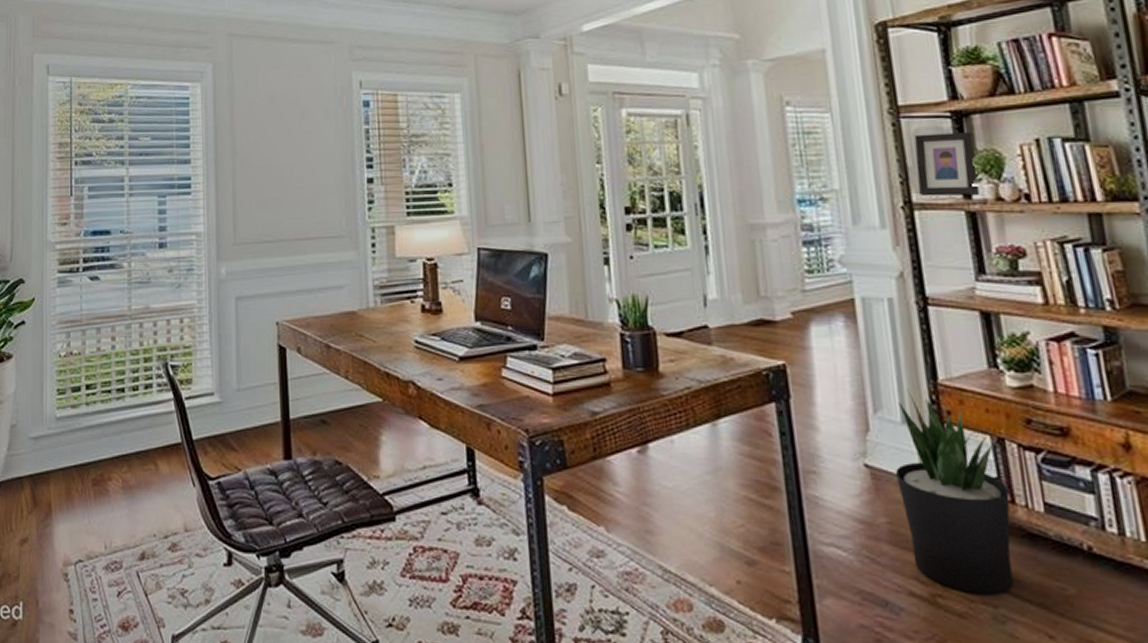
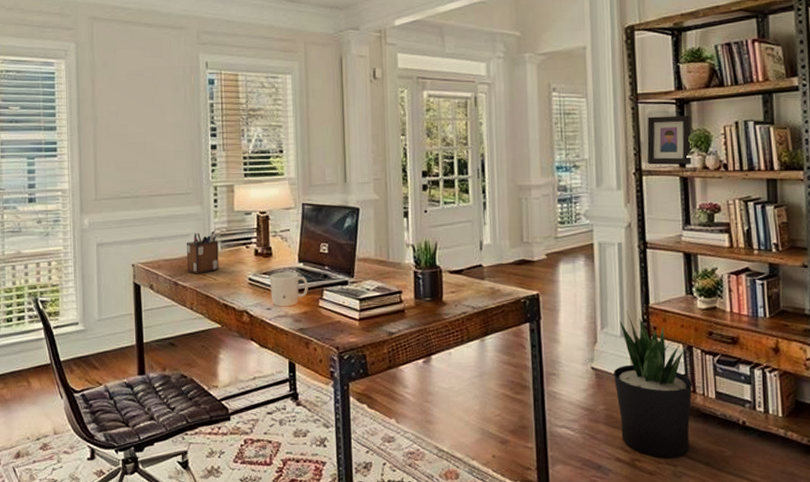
desk organizer: none [339,281,379,335] -> present [186,230,219,274]
mug: none [439,333,488,377] -> present [269,272,308,307]

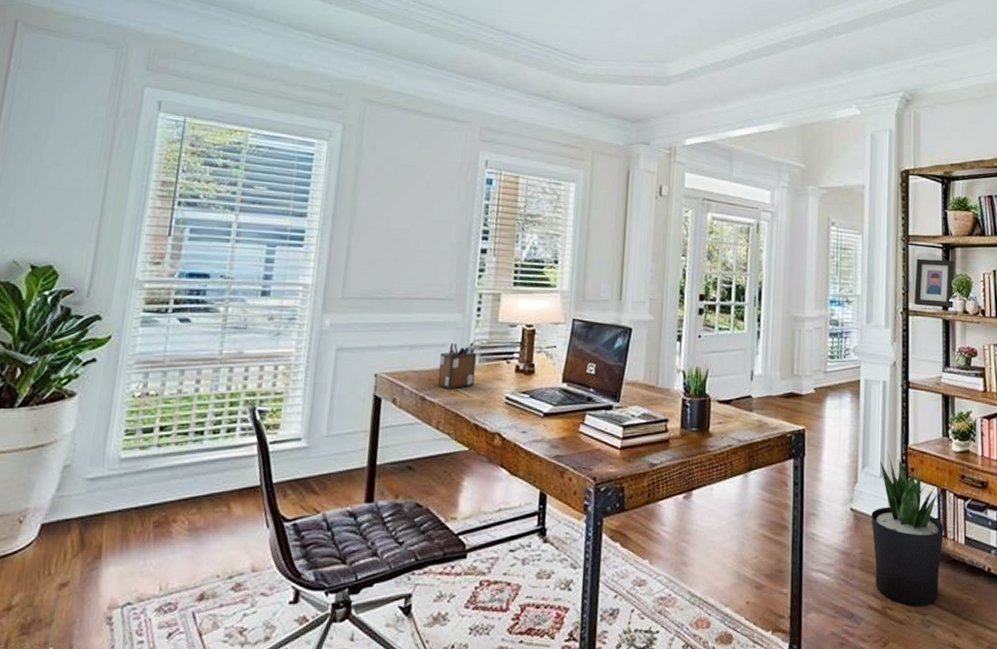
mug: present [269,272,308,307] -> none [528,392,570,431]

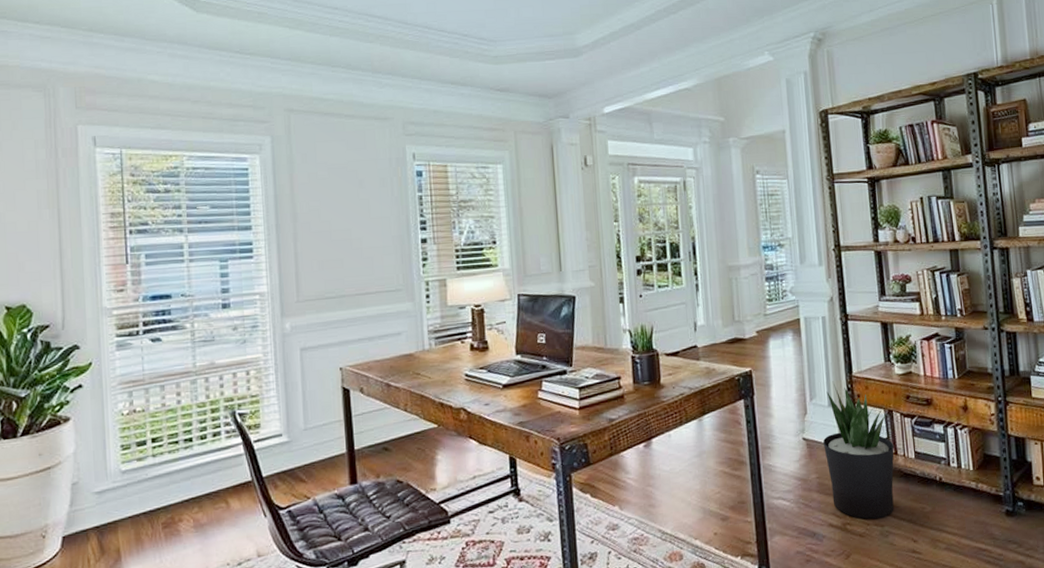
desk organizer: present [438,342,477,390] -> none [397,327,434,374]
picture frame: present [913,258,955,309] -> none [843,193,884,241]

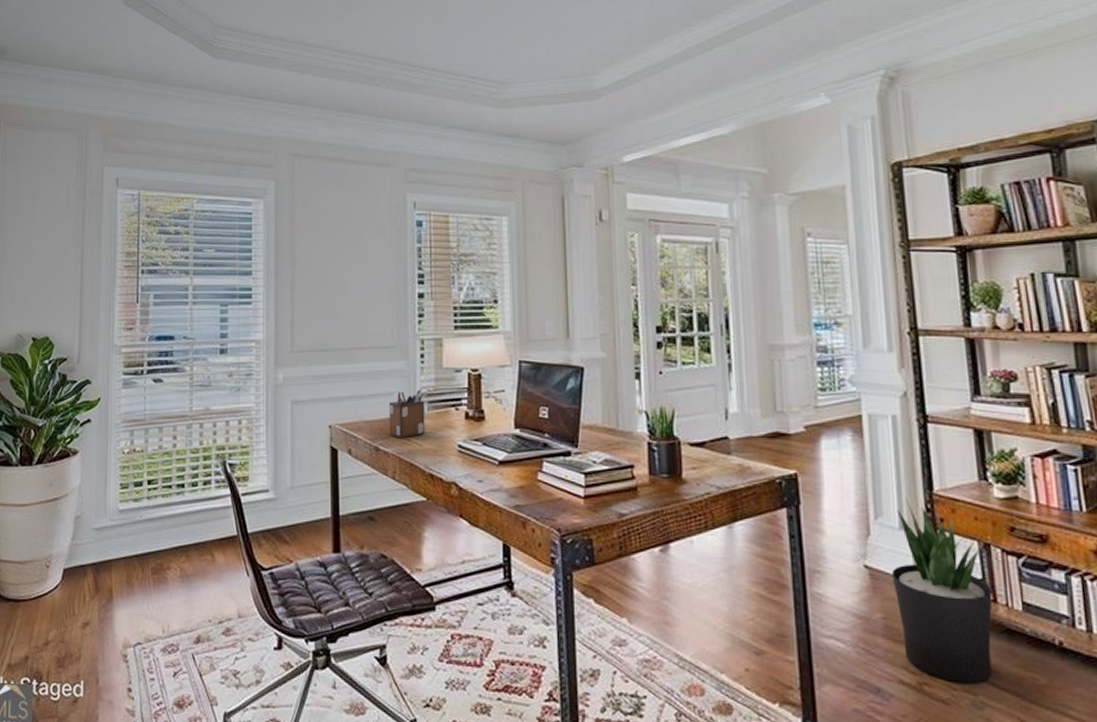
desk organizer: none [397,327,434,374] -> present [388,389,425,439]

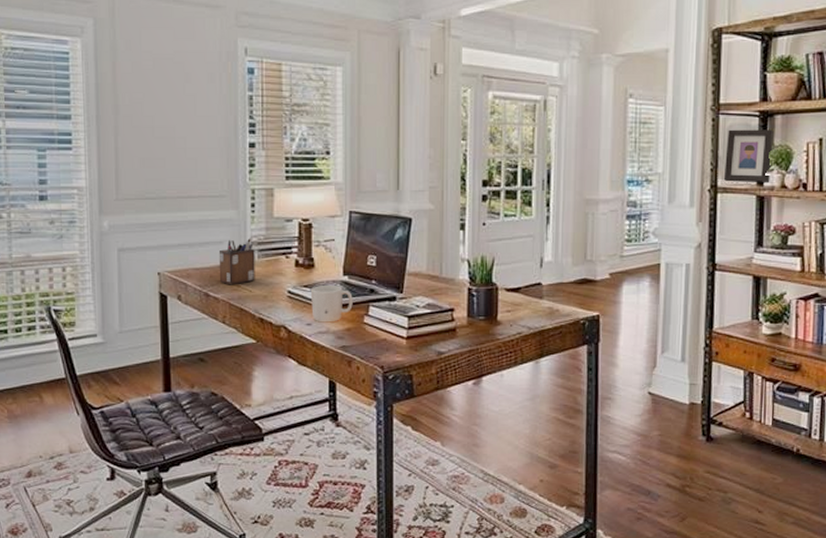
mug: none [481,439,526,479] -> present [310,286,353,323]
planter: present [891,498,993,683] -> none [670,335,750,483]
picture frame: none [922,265,979,324] -> present [723,129,774,183]

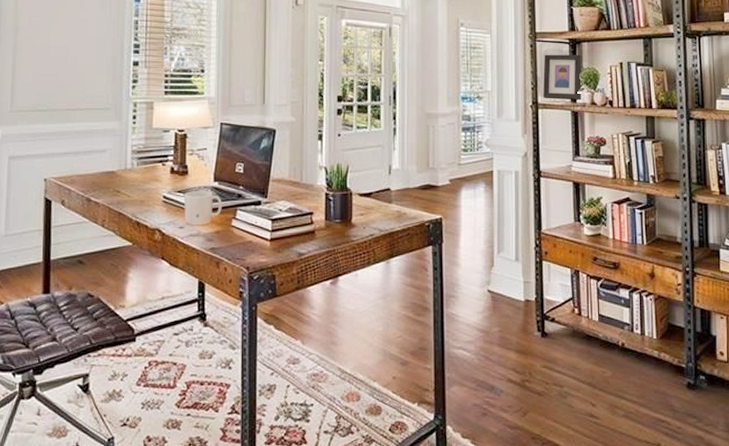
desk organizer: present [218,238,255,285] -> none [101,147,135,191]

